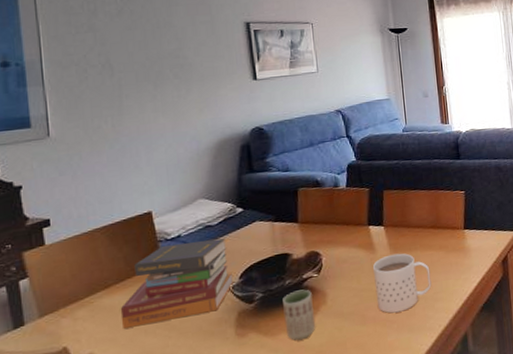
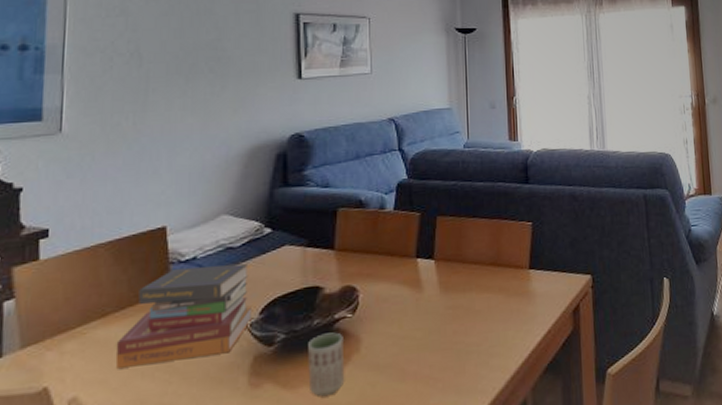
mug: present [372,253,432,314] -> none [417,294,487,369]

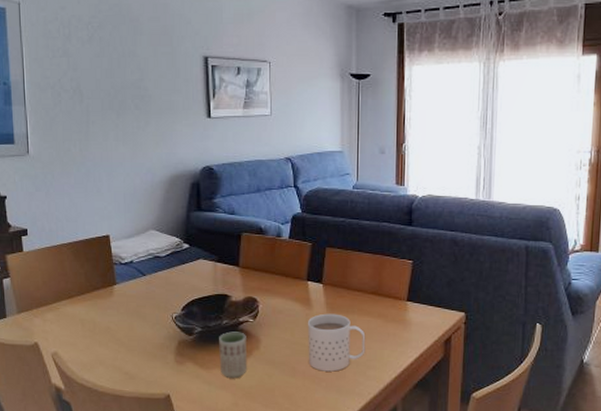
books: present [115,264,253,369] -> none [80,268,177,337]
mug: none [417,294,487,369] -> present [307,313,366,372]

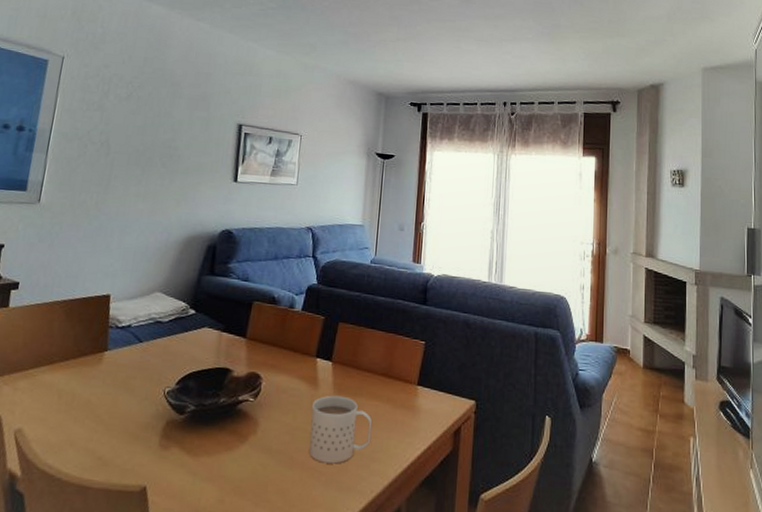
cup: present [219,331,248,378] -> none [209,411,244,468]

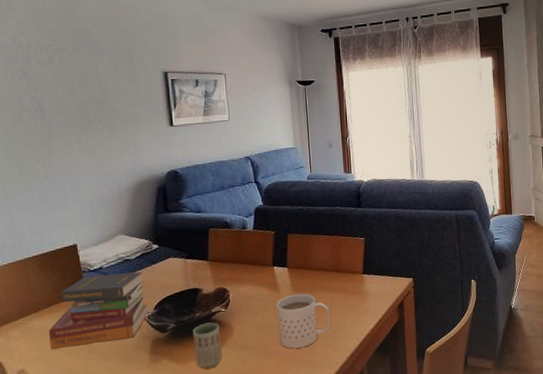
books: none [56,332,172,414] -> present [48,272,149,349]
cup: none [209,411,244,468] -> present [193,322,223,369]

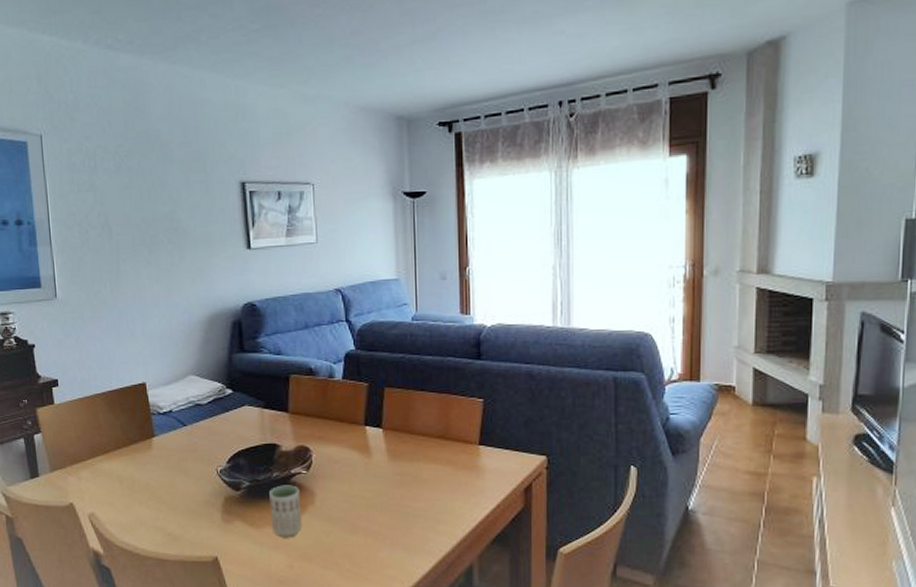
books: present [48,272,149,349] -> none [117,418,222,495]
mug: present [276,293,331,349] -> none [366,462,434,527]

